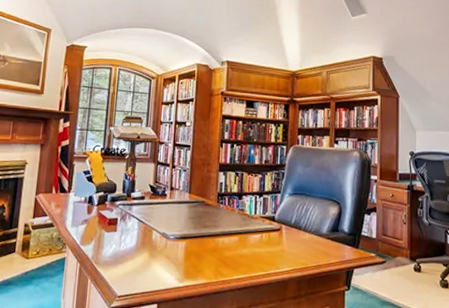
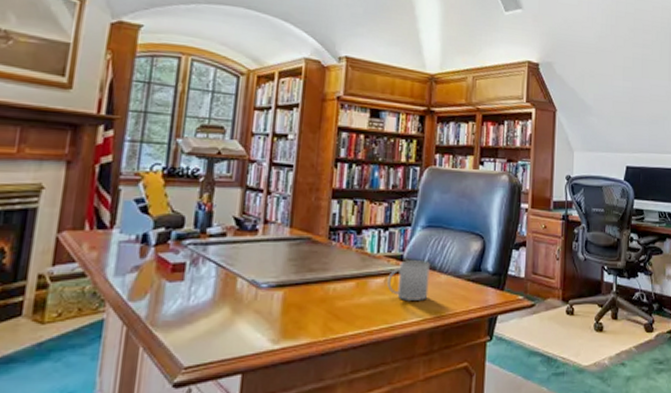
mug: none [263,221,296,255] -> present [387,260,430,302]

